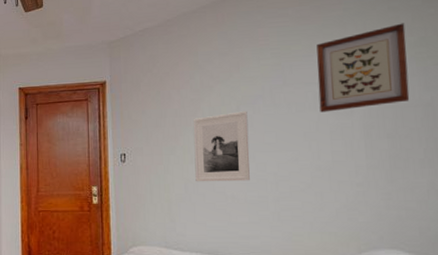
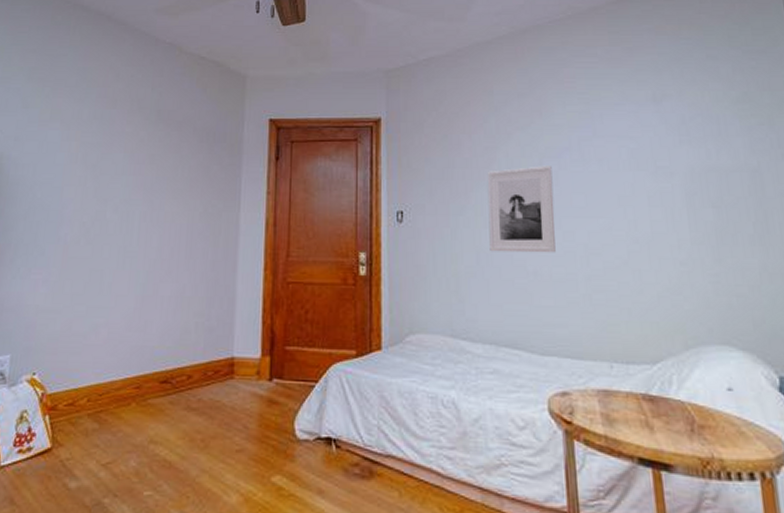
wall art: present [316,23,410,113] -> none [630,74,735,173]

